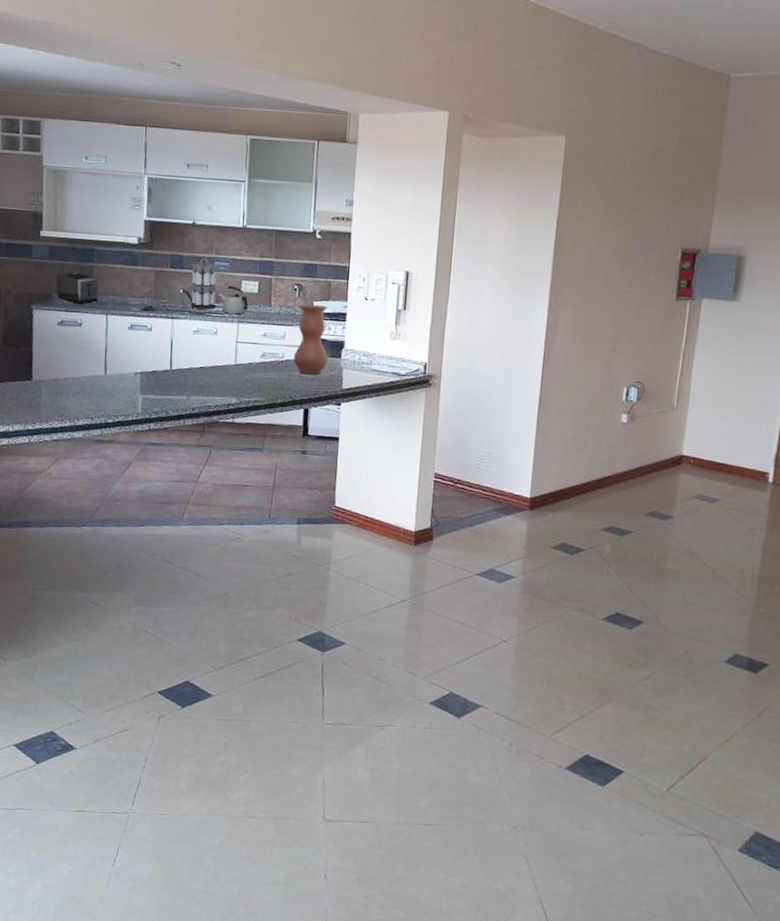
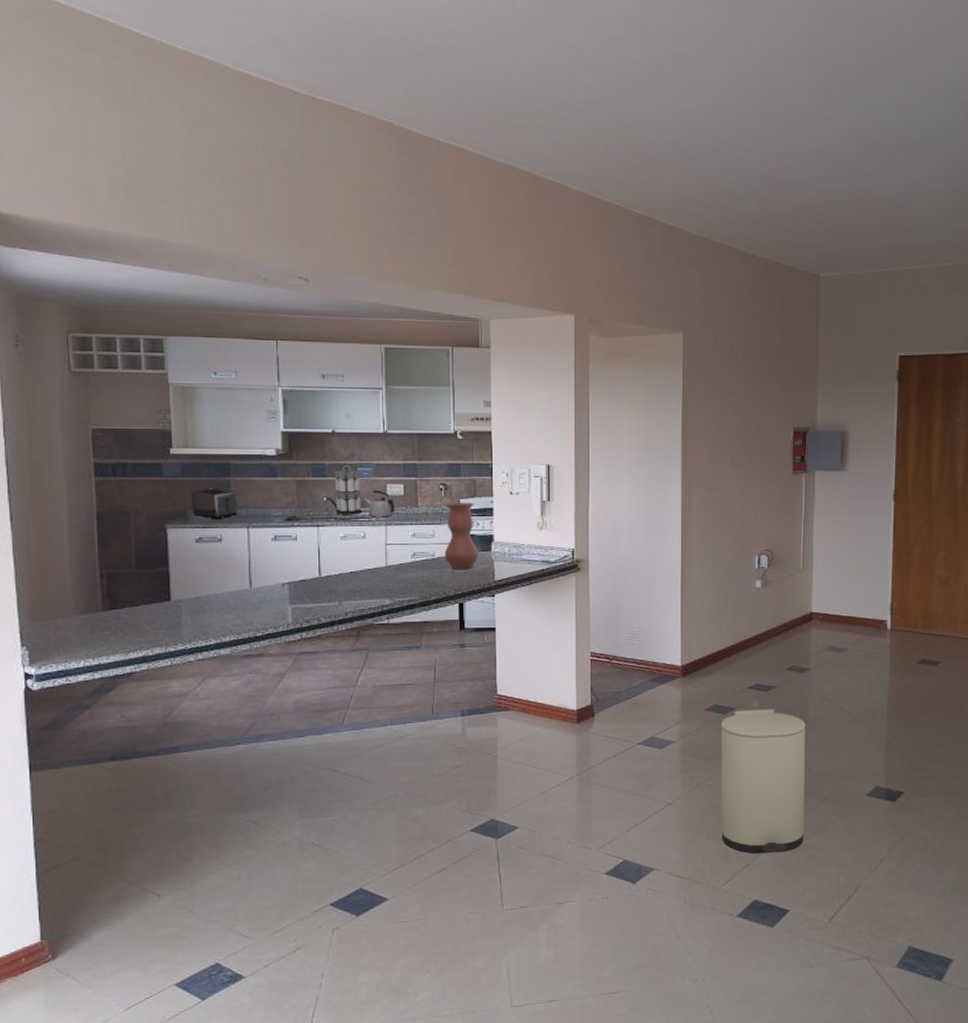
pedal bin: none [556,552,662,710] -> present [721,709,806,854]

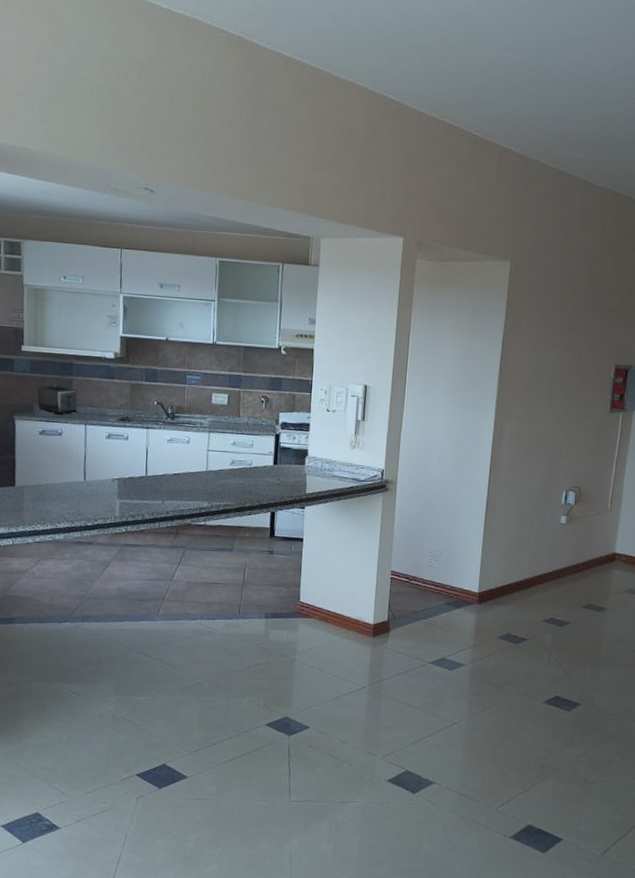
spice rack: present [334,465,363,515] -> none [164,372,189,421]
kettle: present [364,490,395,518] -> none [191,398,219,425]
vase: present [444,503,479,570] -> none [260,415,293,481]
pedal bin: present [721,709,806,854] -> none [502,641,597,784]

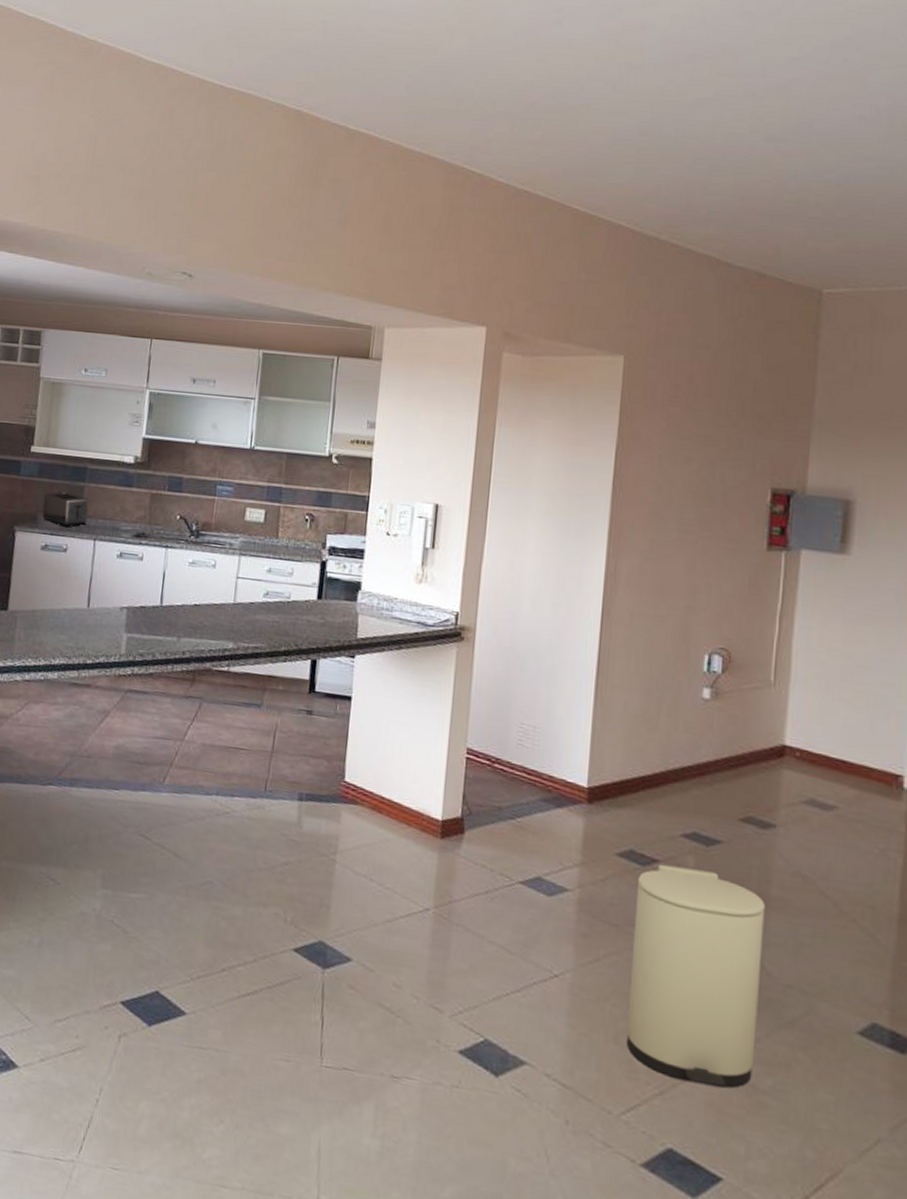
pedal bin: none [502,641,597,784] -> present [626,863,765,1089]

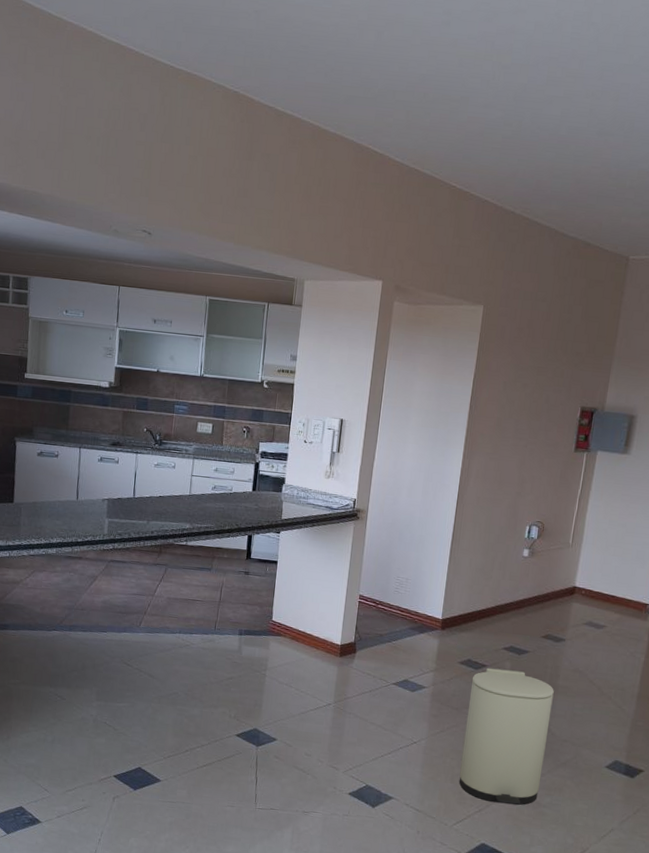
toaster: present [43,491,89,528] -> none [37,410,74,438]

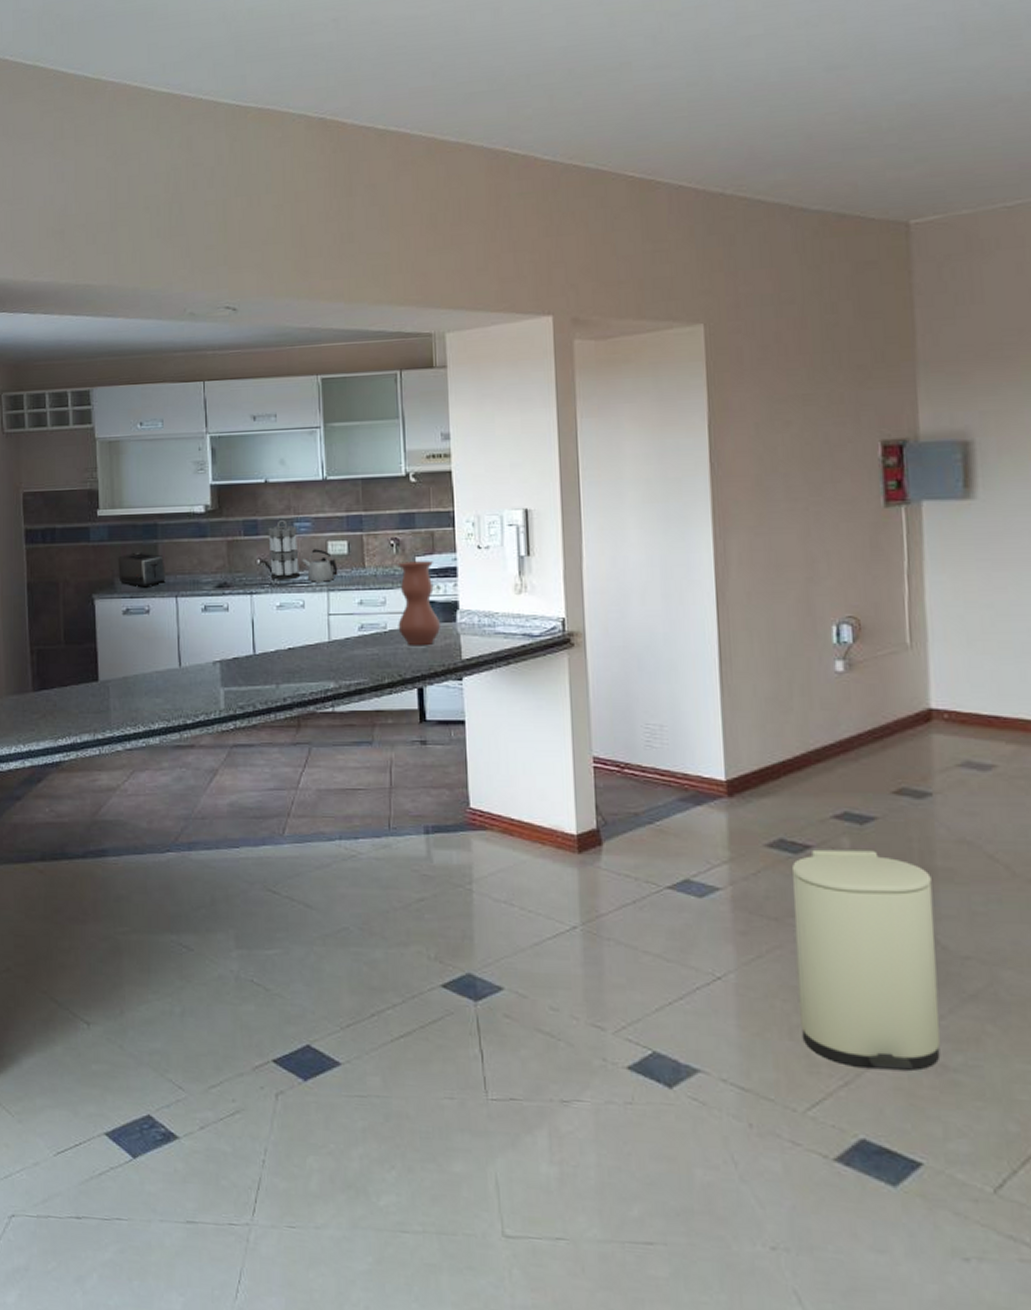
toaster: none [37,410,74,438] -> present [118,552,166,588]
spice rack: none [152,402,177,447] -> present [268,520,301,580]
kettle: none [177,426,203,452] -> present [302,549,338,582]
vase: none [240,444,272,507] -> present [397,561,441,646]

